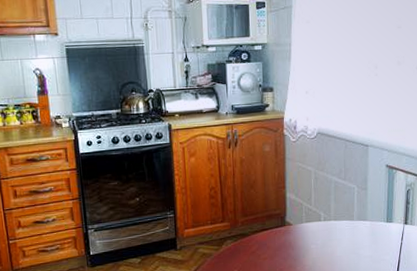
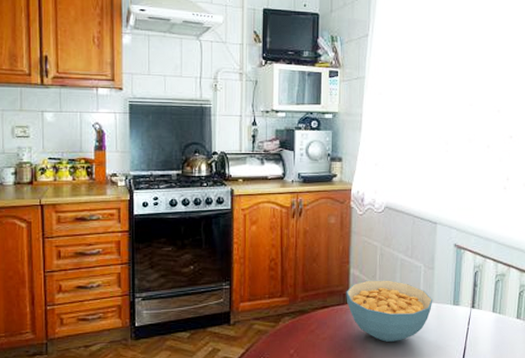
cereal bowl: none [283,202,367,259] -> present [346,280,433,342]

